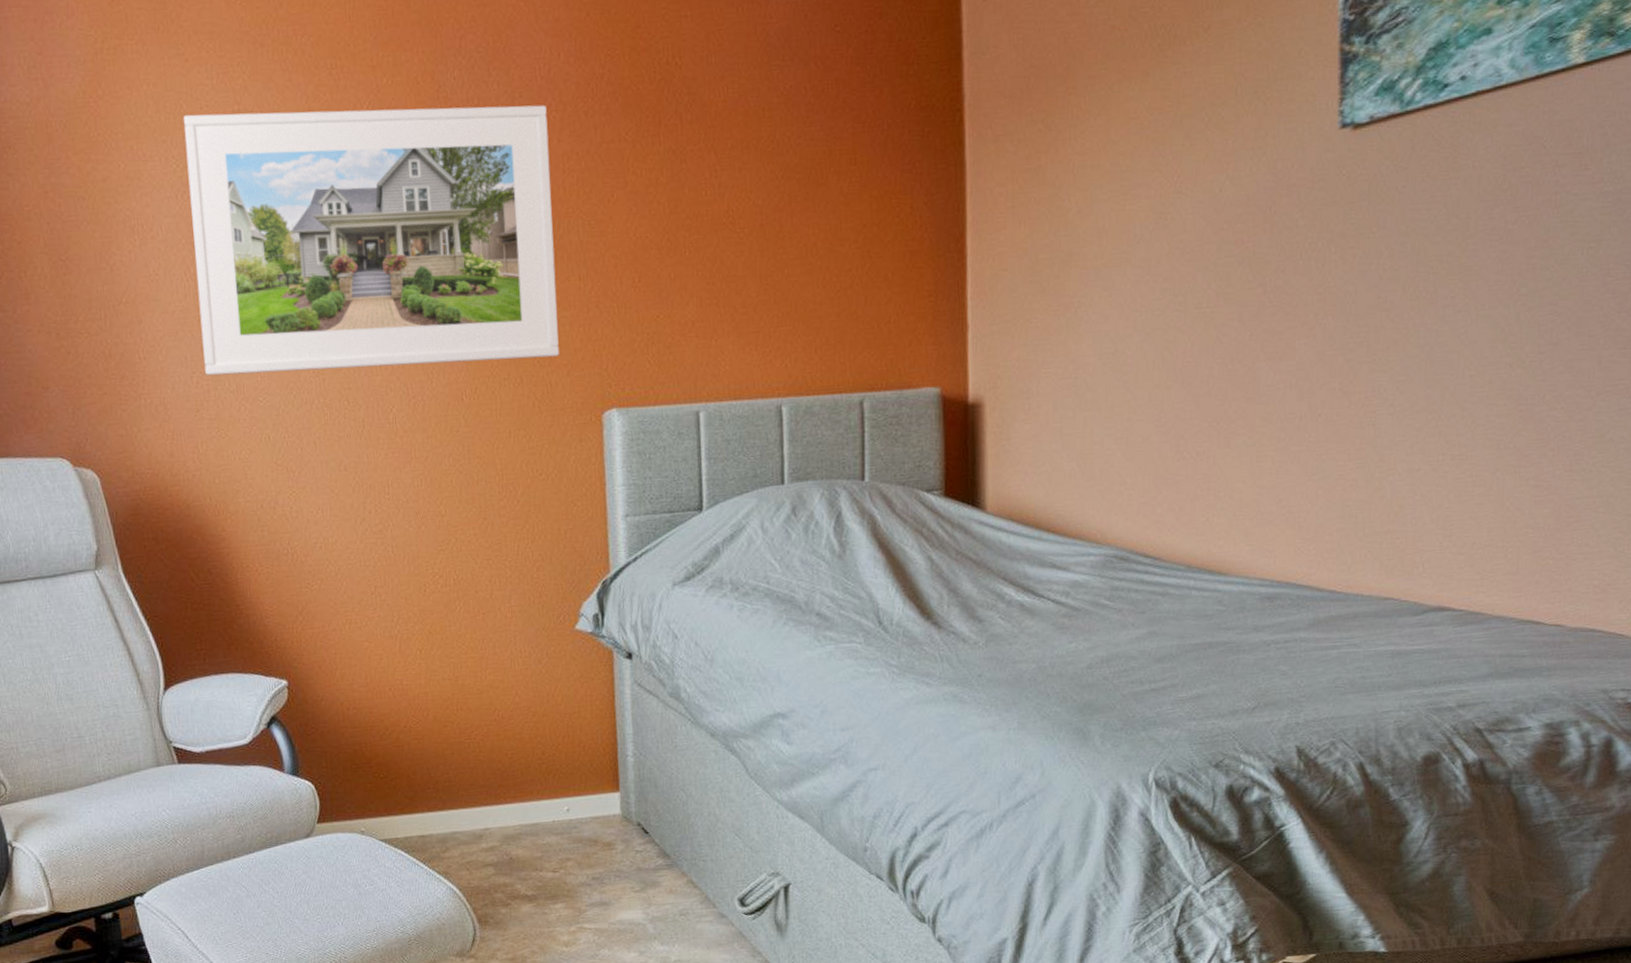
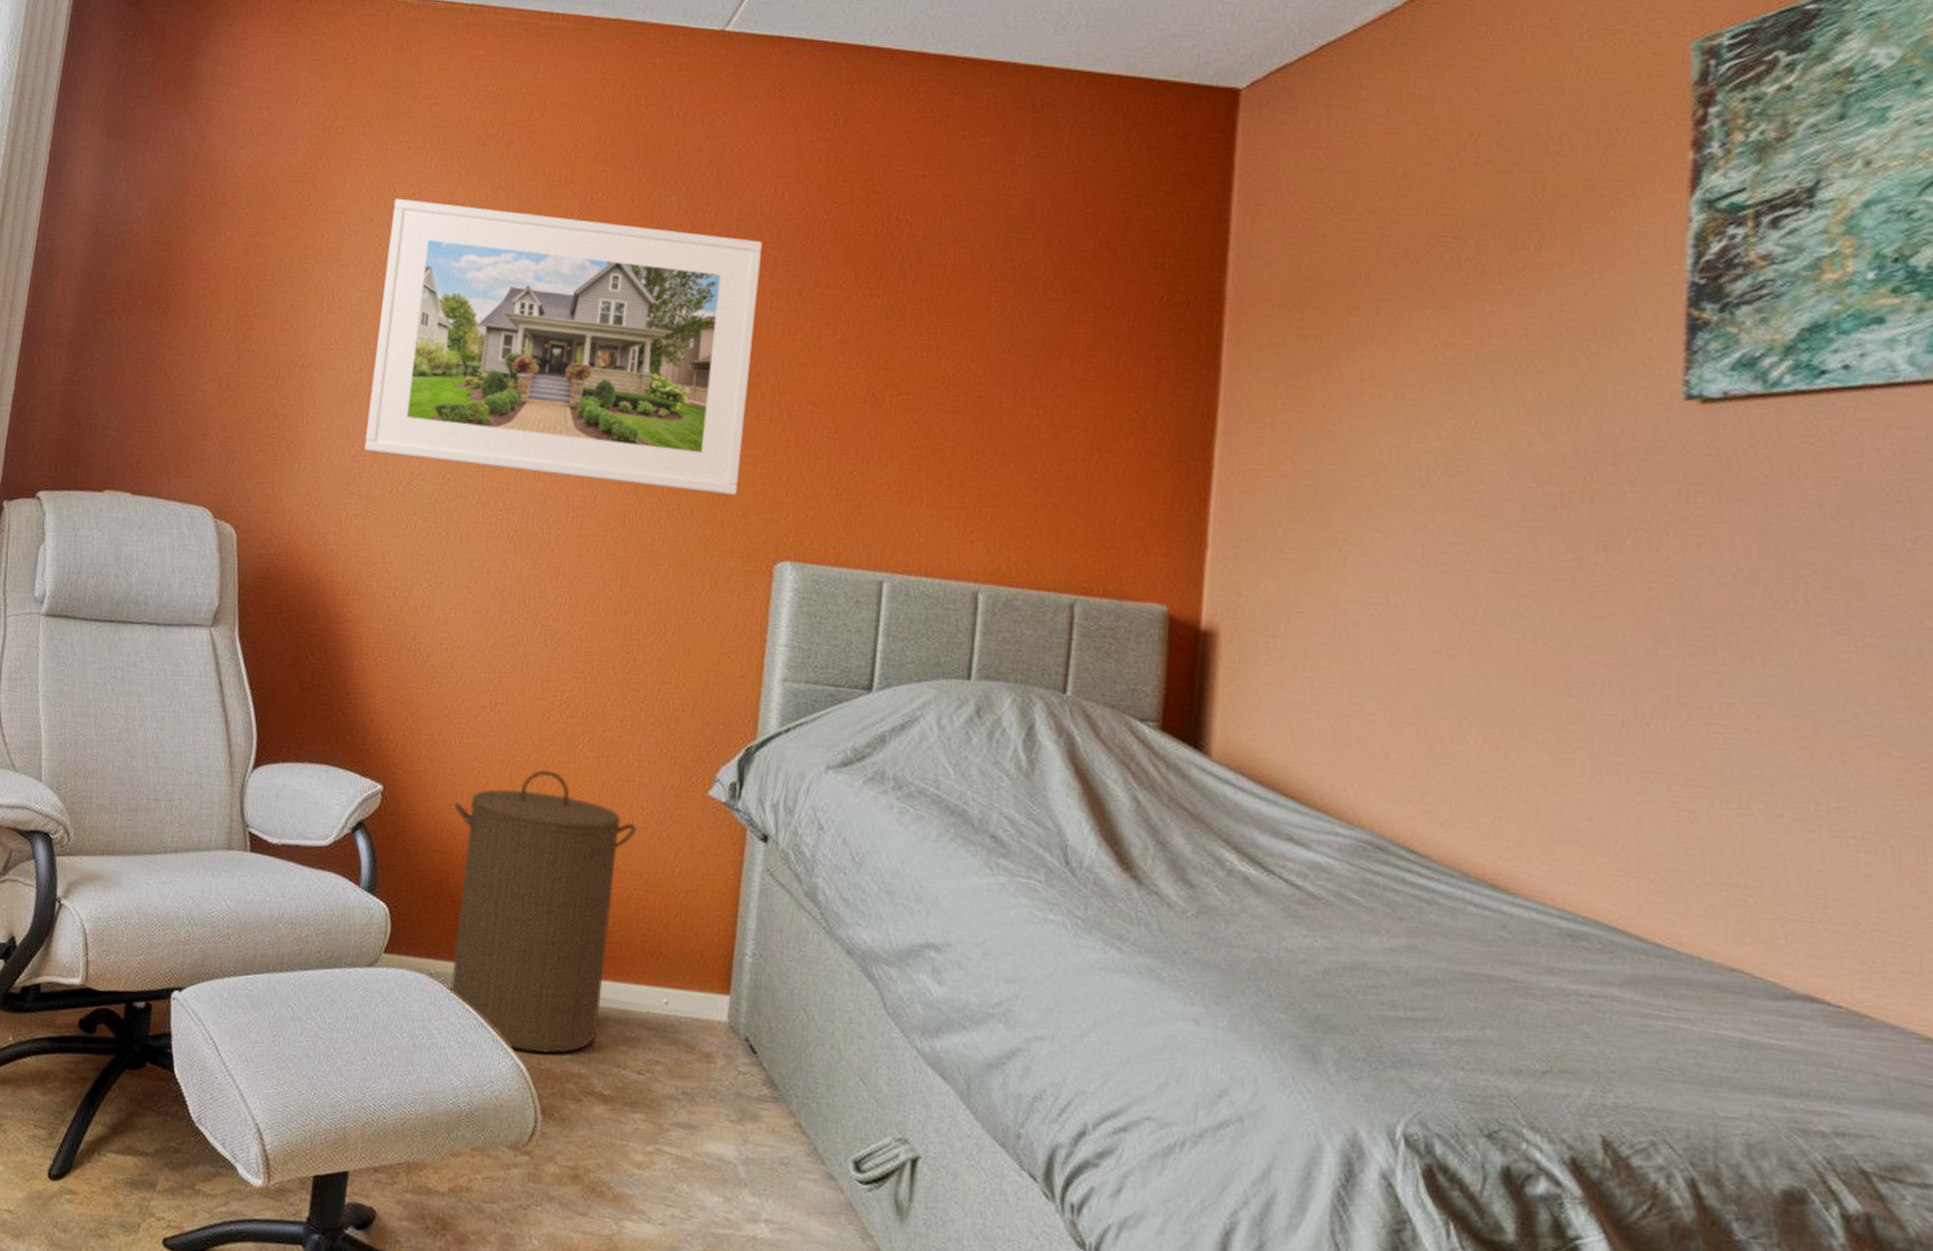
laundry hamper: none [354,636,519,877] -> present [450,769,637,1054]

